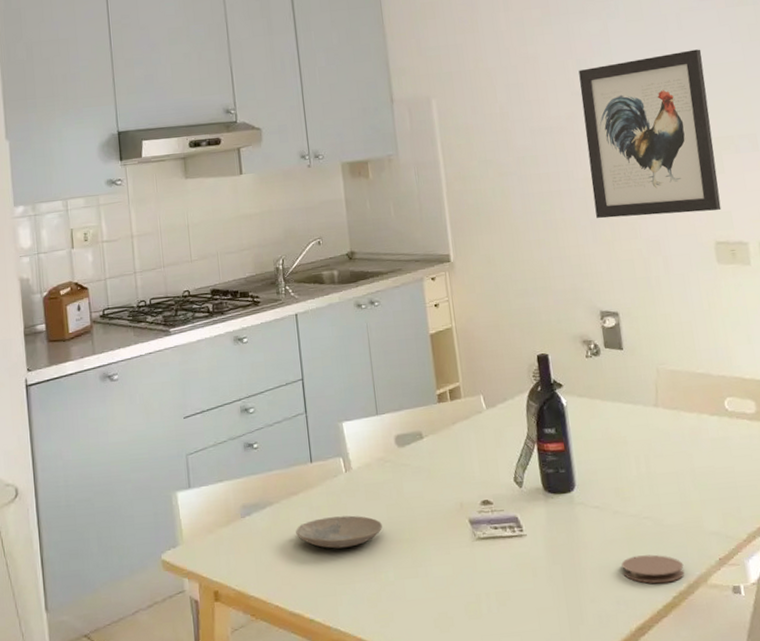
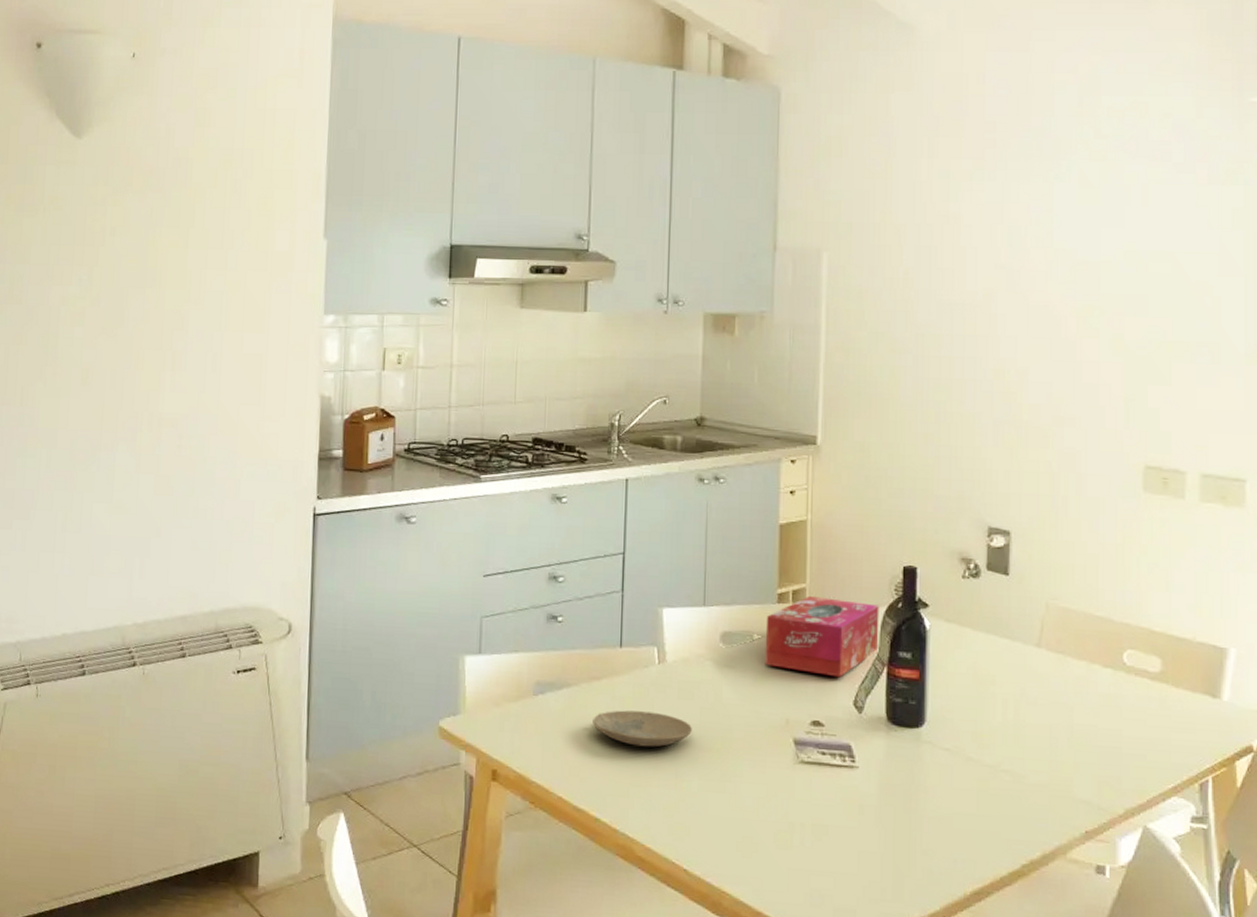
tissue box: none [431,391,527,460] -> present [765,595,880,678]
wall art: present [578,49,721,219] -> none [1002,231,1167,429]
coaster: present [621,554,685,584] -> none [966,811,1041,848]

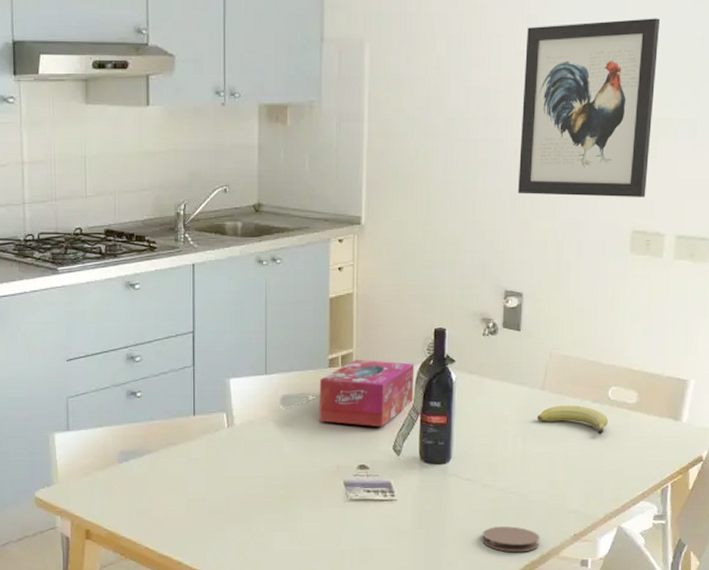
plate: present [593,710,692,748] -> none [172,469,258,499]
coaster: none [966,811,1041,848] -> present [482,526,540,553]
wall art: none [1002,231,1167,429] -> present [518,18,661,198]
fruit: none [1032,667,1124,708] -> present [537,405,608,435]

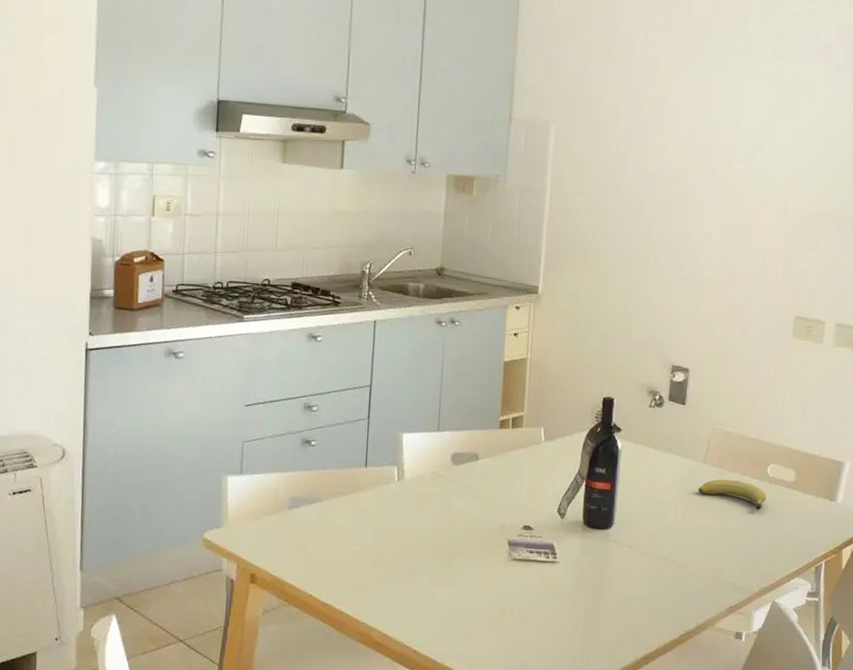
tissue box: present [319,359,415,427] -> none [487,422,582,490]
coaster: present [482,526,540,553] -> none [640,594,697,622]
wall art: present [518,18,661,198] -> none [688,121,827,287]

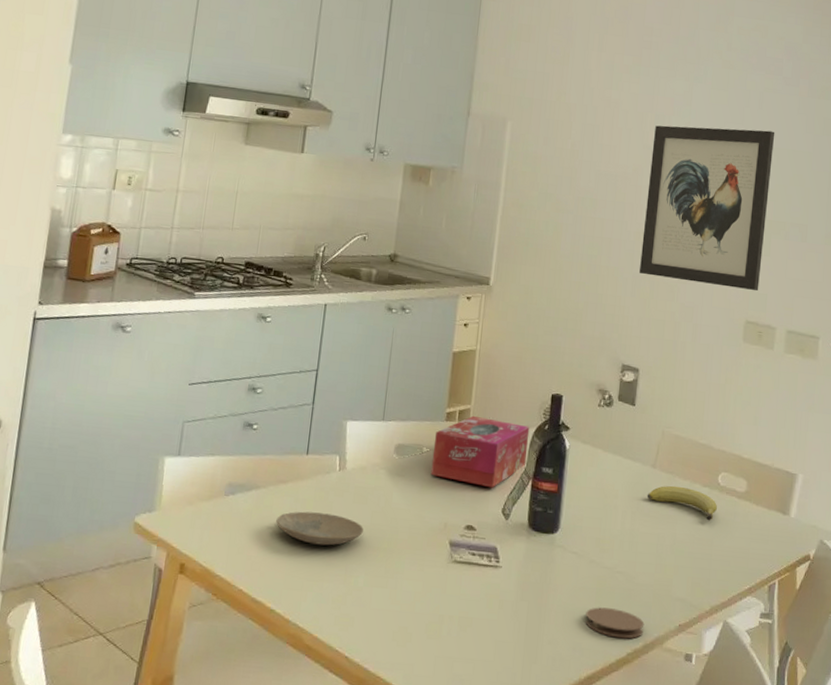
plate: none [340,520,424,551] -> present [276,511,363,546]
tissue box: none [487,422,582,490] -> present [430,415,530,488]
coaster: none [640,594,697,622] -> present [585,607,645,639]
wall art: none [688,121,827,287] -> present [639,125,775,291]

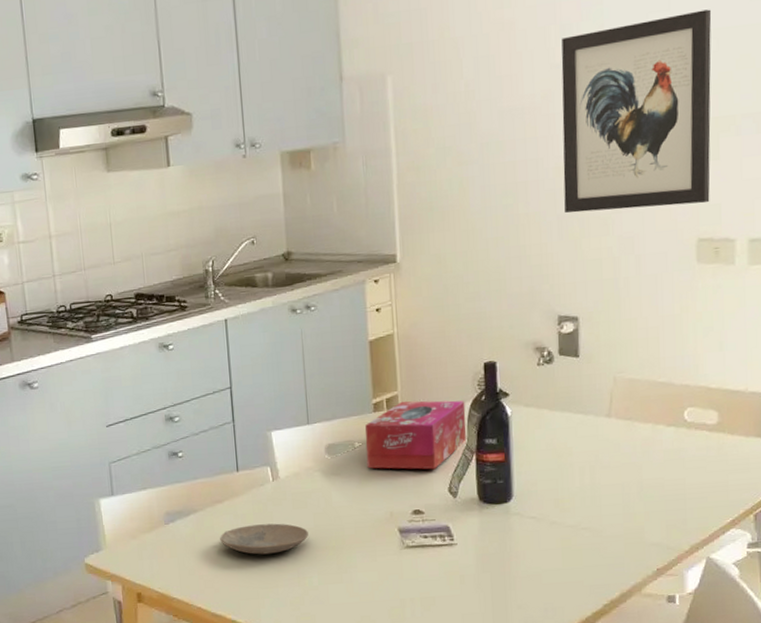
coaster: present [585,607,645,639] -> none [553,564,619,592]
fruit: present [647,485,717,521] -> none [604,431,686,461]

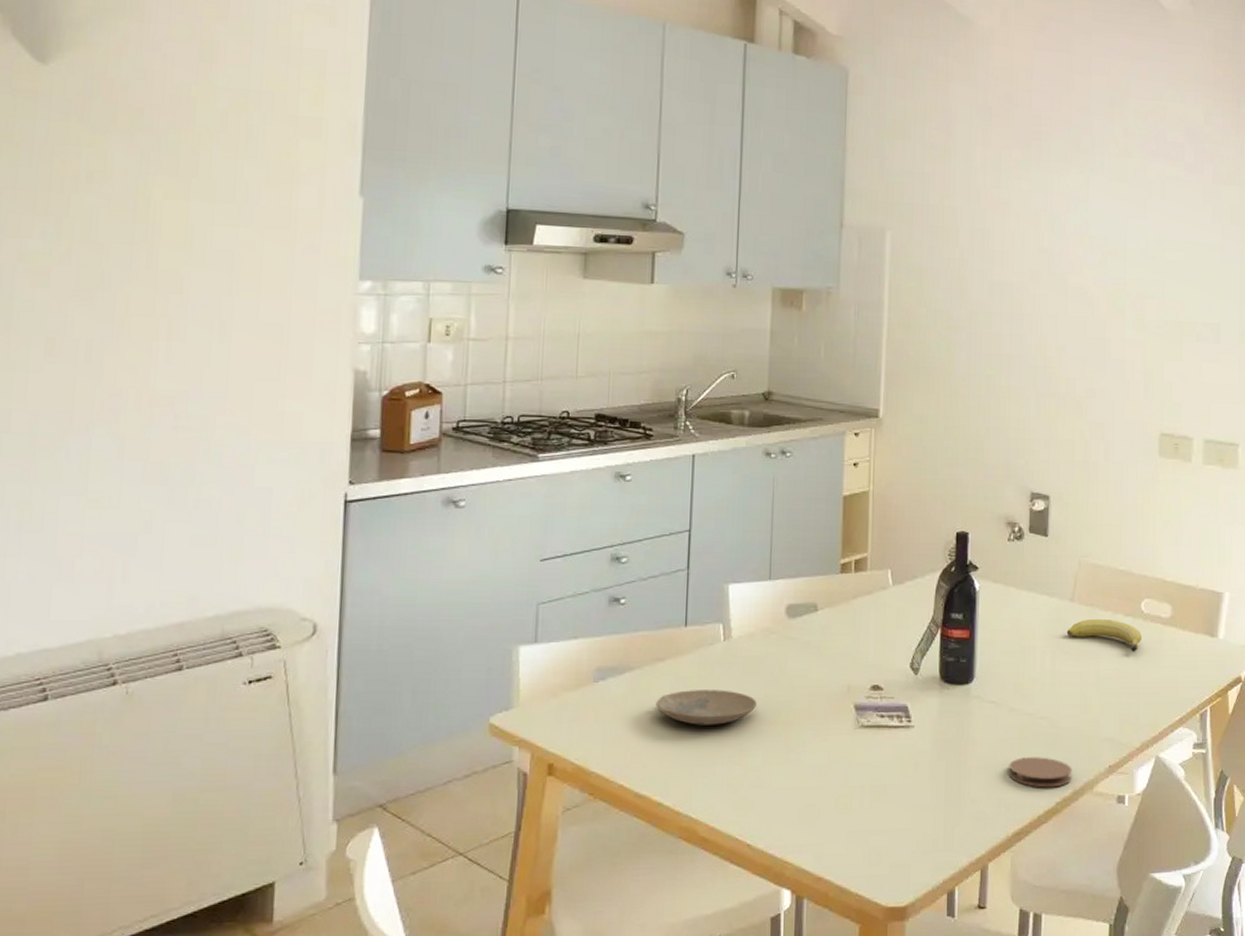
tissue box: present [365,400,466,470] -> none [828,564,935,642]
coaster: none [553,564,619,592] -> present [1009,757,1072,788]
wall art: present [561,9,712,214] -> none [1043,223,1180,400]
fruit: none [604,431,686,461] -> present [1066,618,1142,652]

